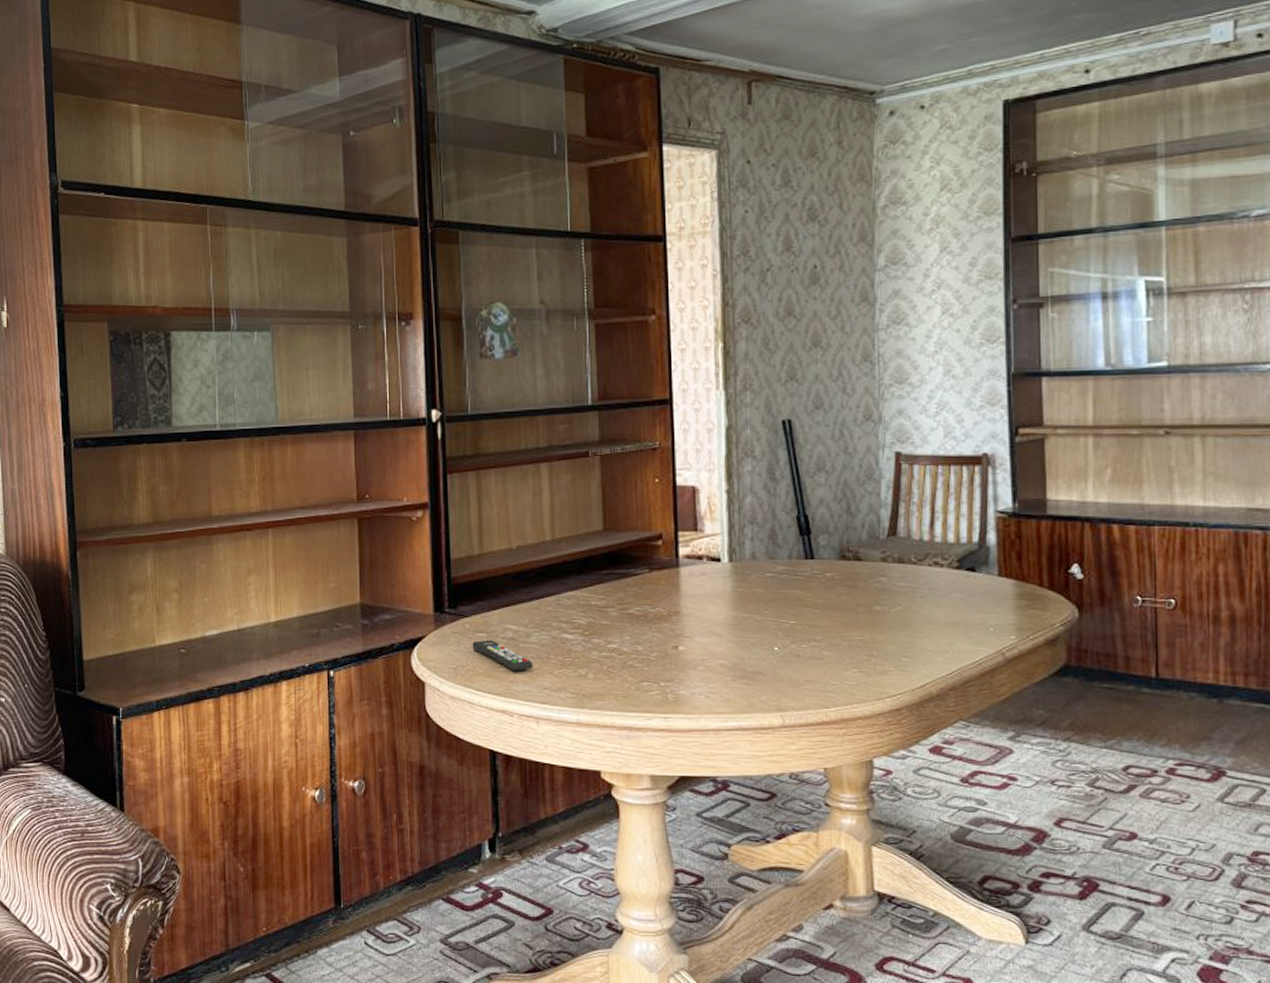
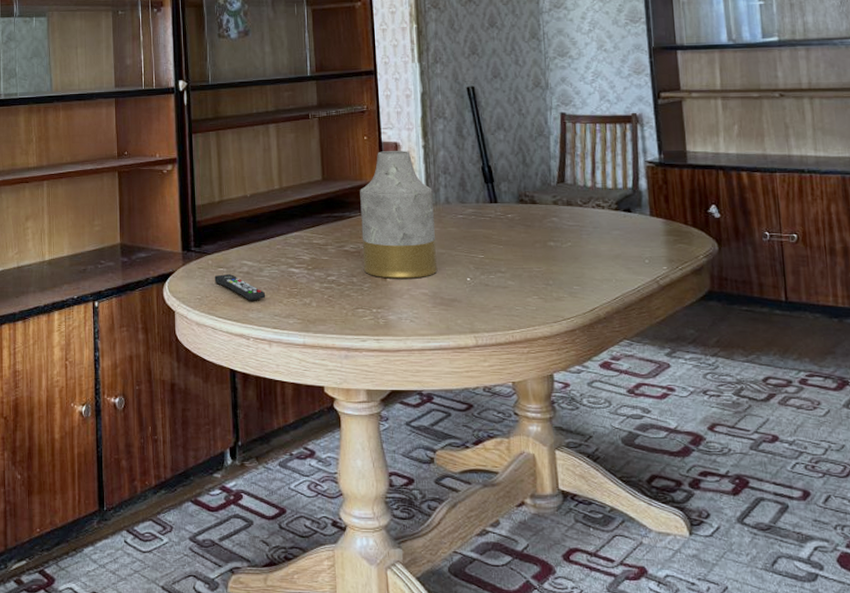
vase: none [648,496,740,647] -> present [360,151,438,279]

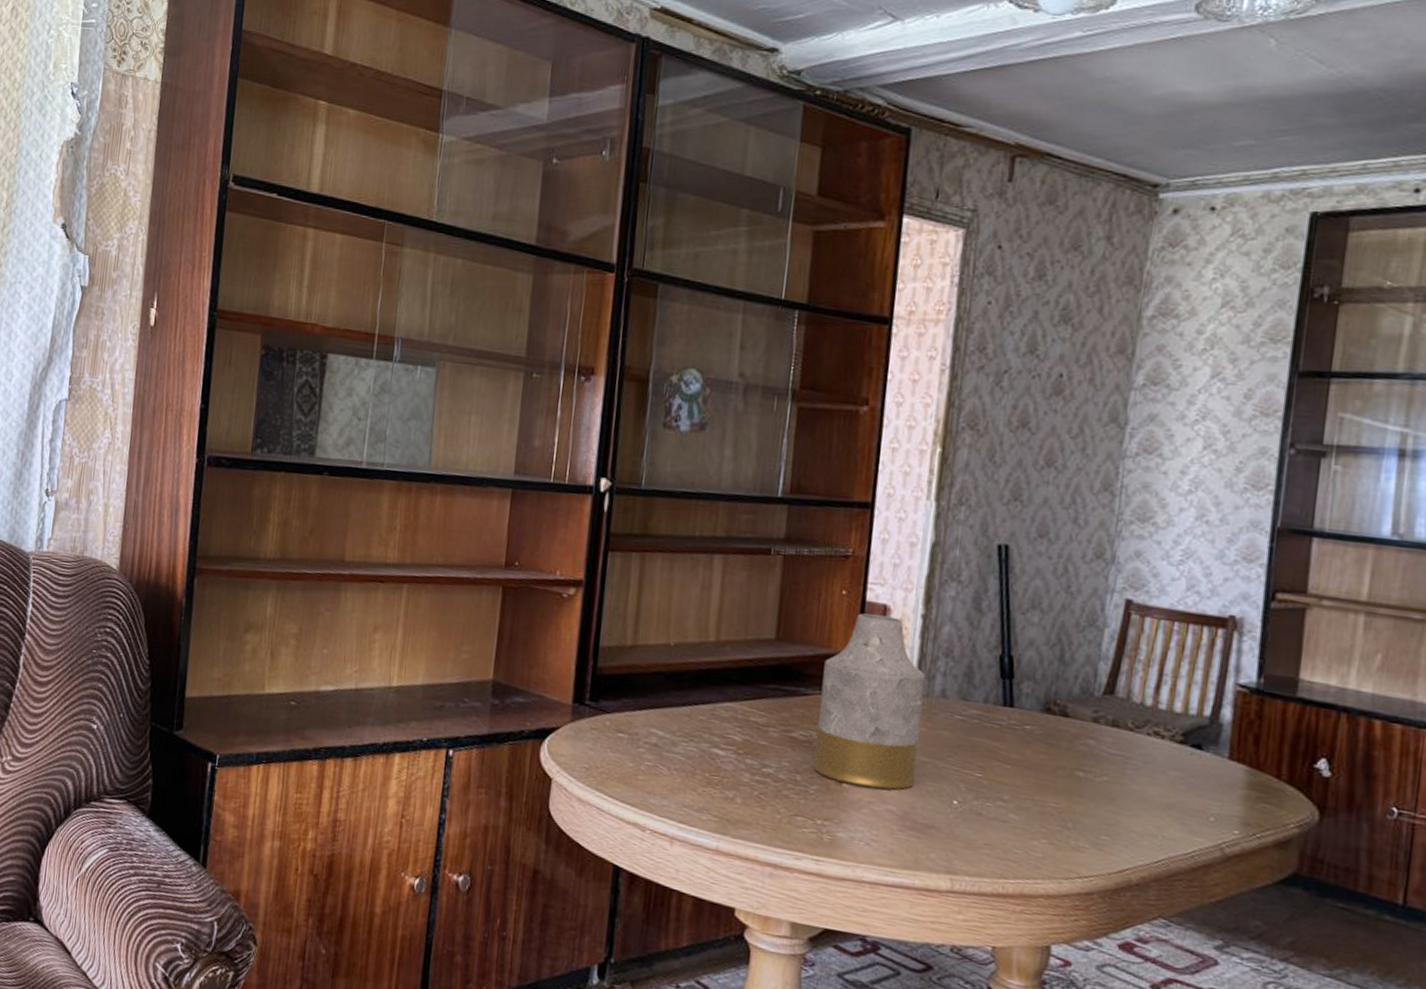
remote control: present [214,274,266,301] -> none [610,741,676,783]

